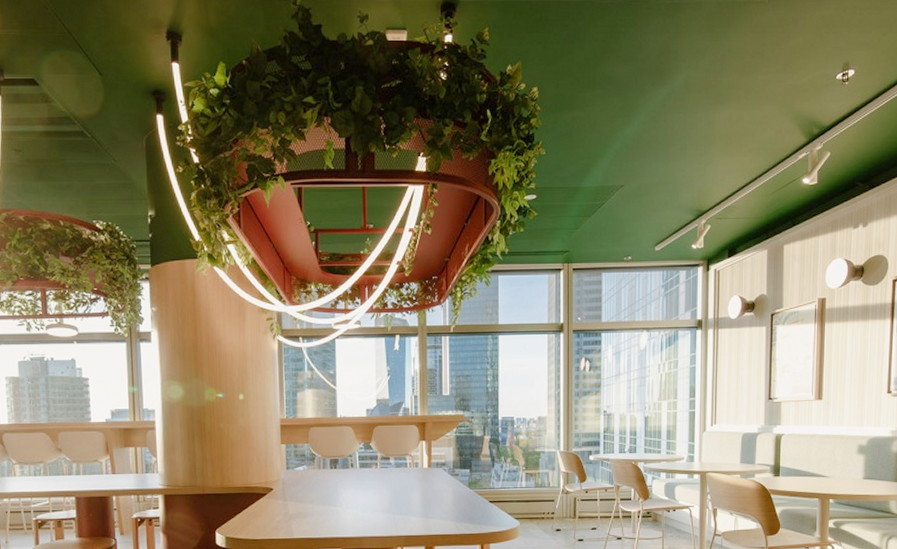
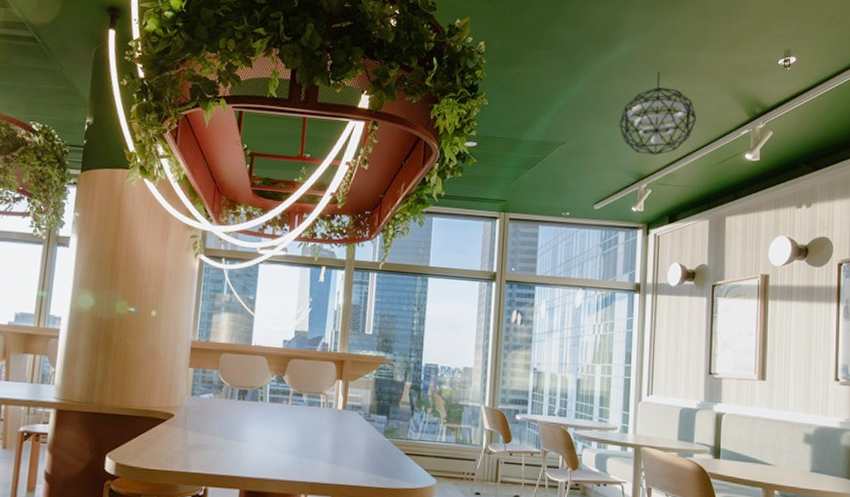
pendant light: none [677,101,754,189] -> present [619,72,696,155]

